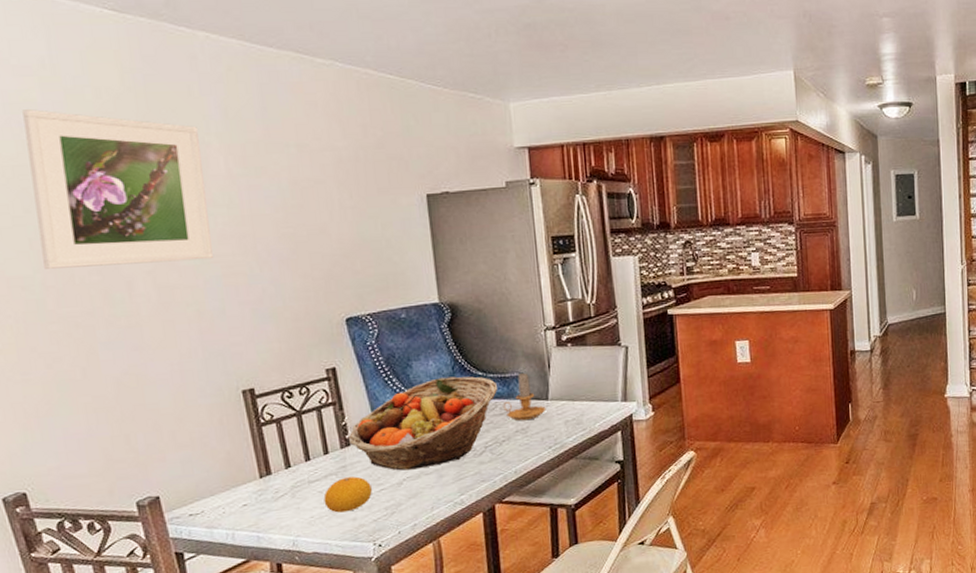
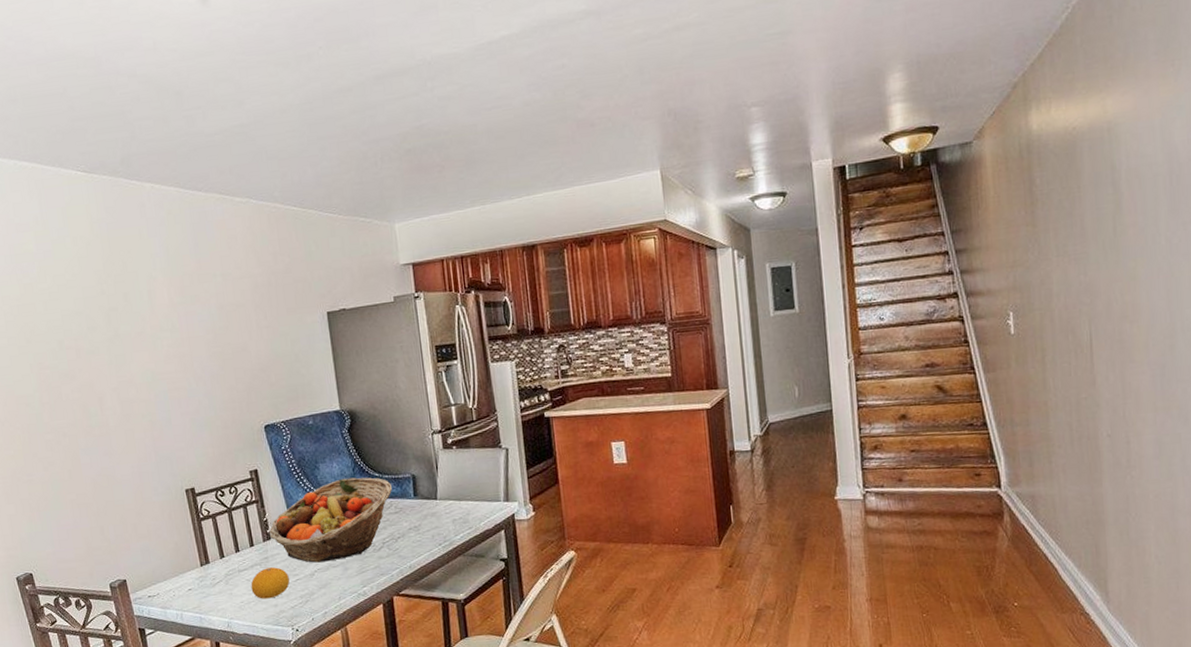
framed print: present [22,109,213,269] -> none [23,258,161,389]
candle: present [503,372,547,421] -> none [397,473,436,519]

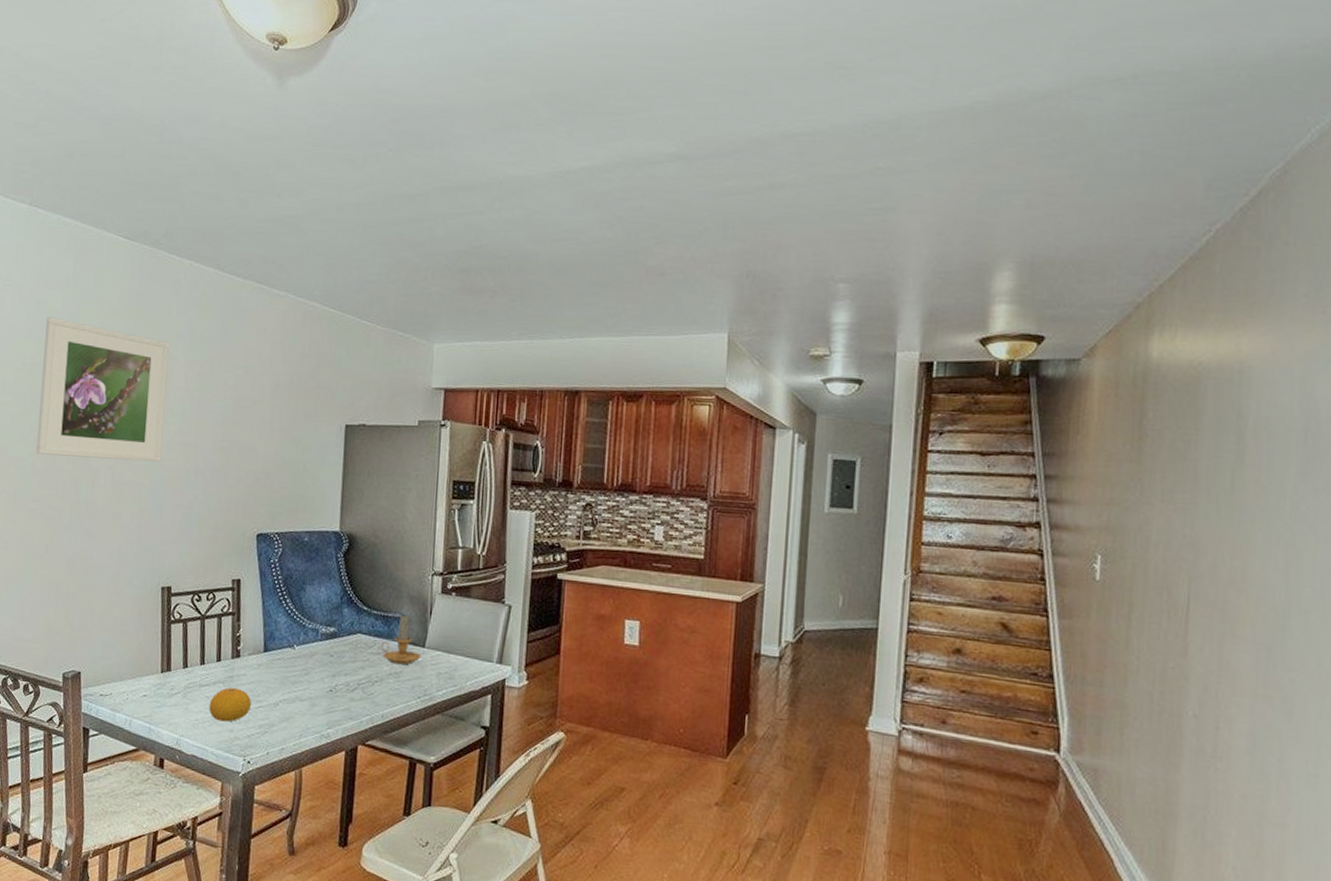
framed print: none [23,258,161,389] -> present [36,317,169,462]
fruit basket: present [268,477,392,563] -> none [239,605,379,693]
candle: none [397,473,436,519] -> present [381,614,422,665]

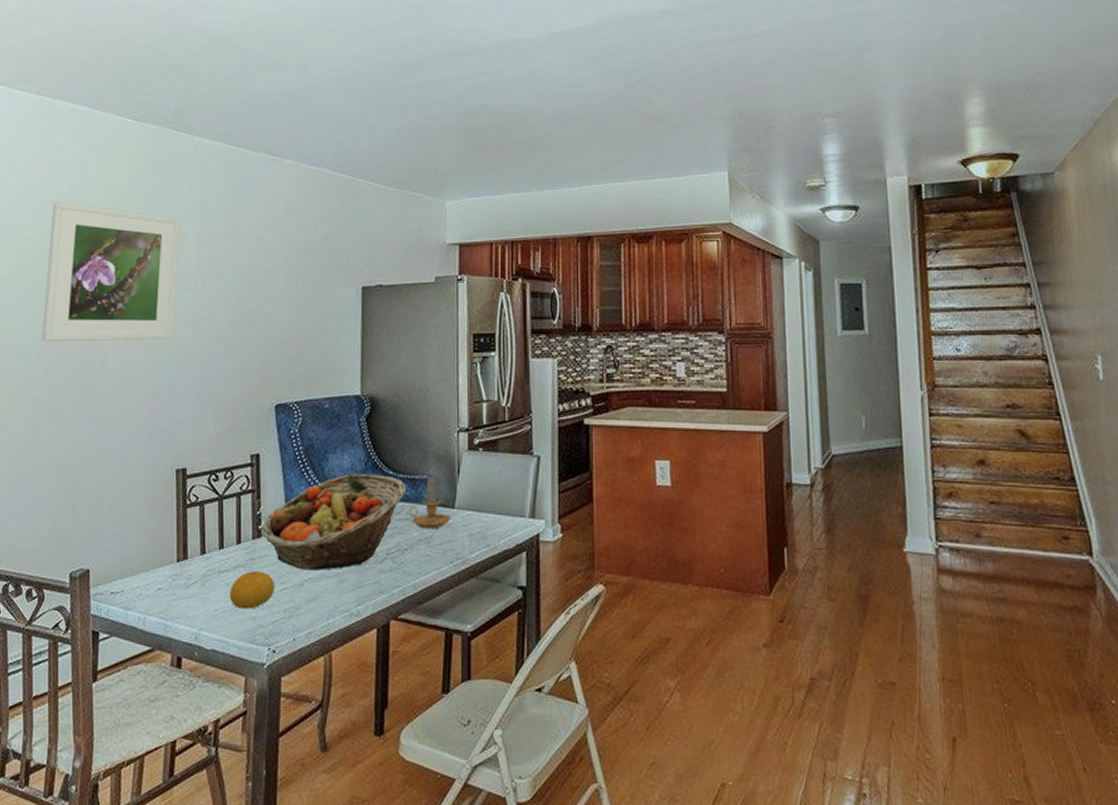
fruit basket: none [239,605,379,693] -> present [260,473,405,570]

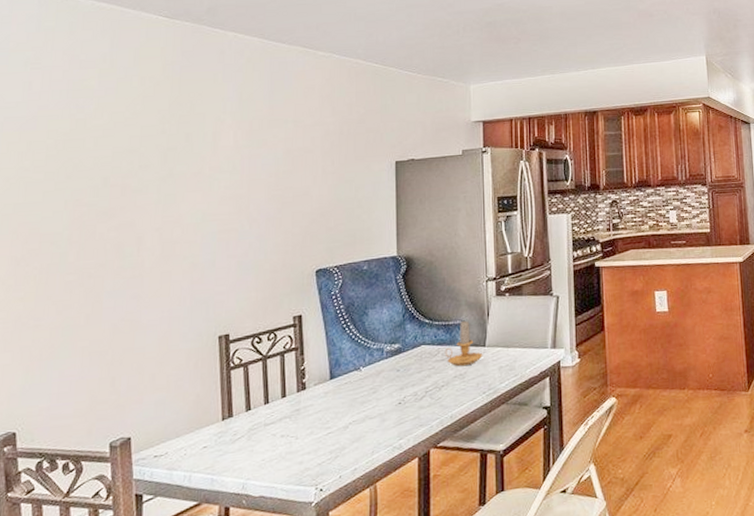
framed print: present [42,202,180,341] -> none [73,94,216,227]
fruit: present [229,571,275,609] -> none [276,420,320,456]
fruit basket: present [260,473,405,570] -> none [304,324,441,414]

